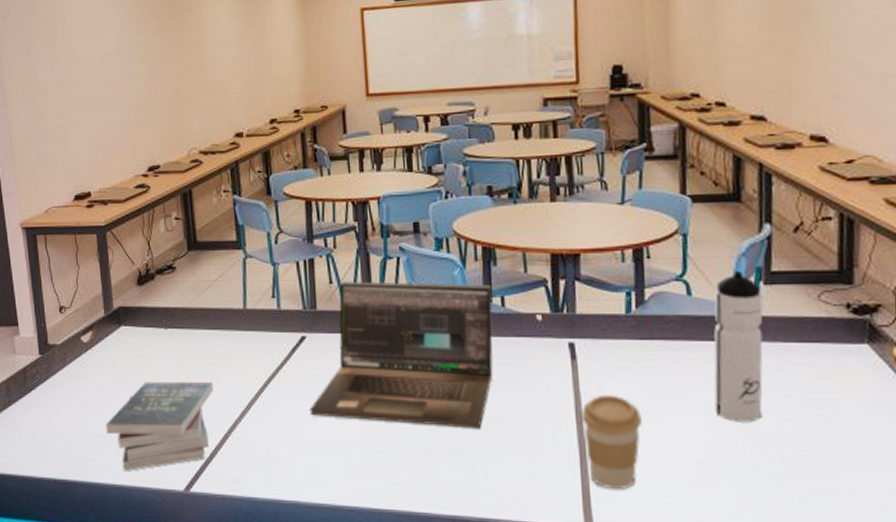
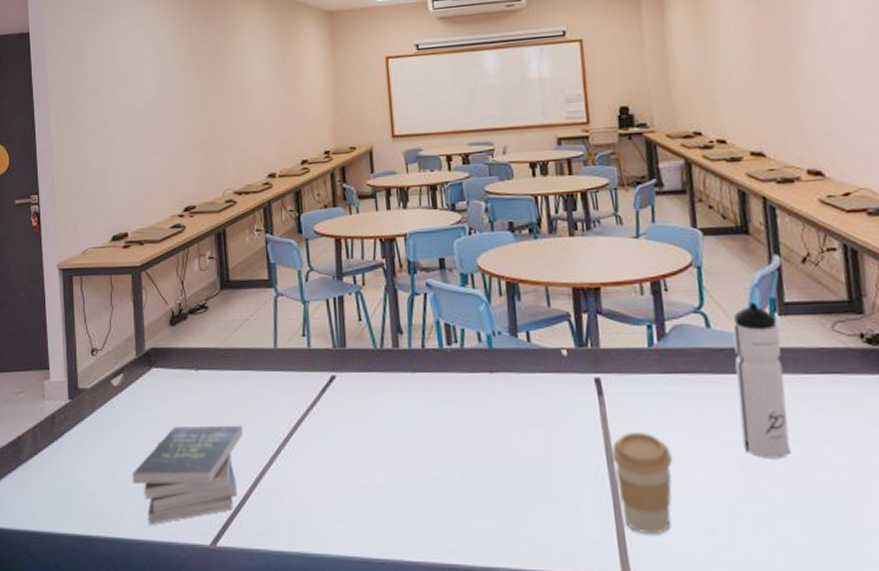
laptop: present [310,281,494,429] -> none [339,318,523,471]

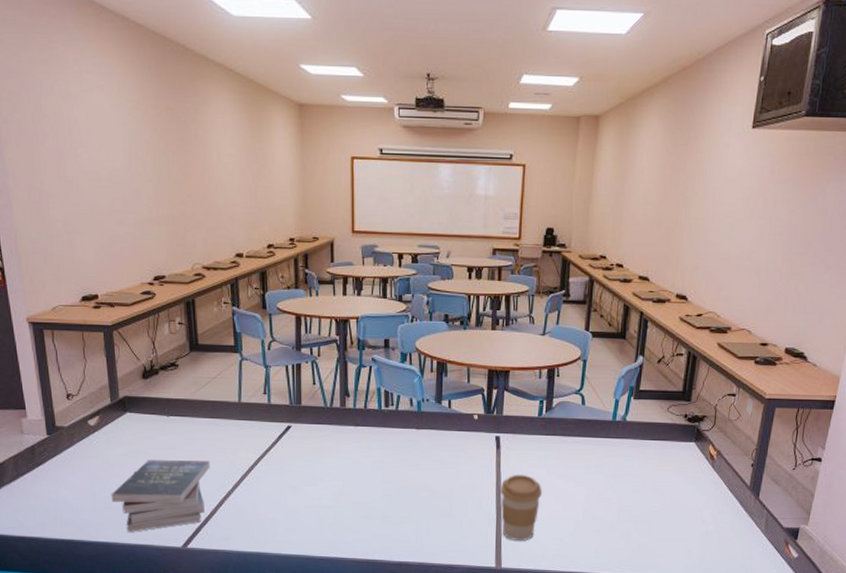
water bottle: present [731,303,791,459] -> none [592,389,632,495]

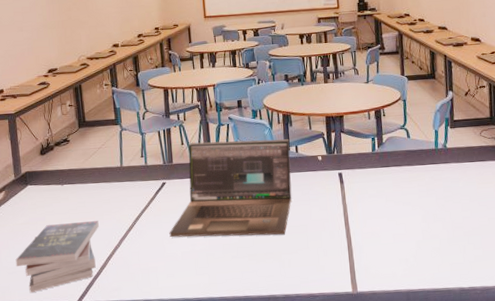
laptop: none [292,383,442,498] -> present [169,139,292,238]
coffee cup: present [500,474,542,541] -> none [347,204,384,265]

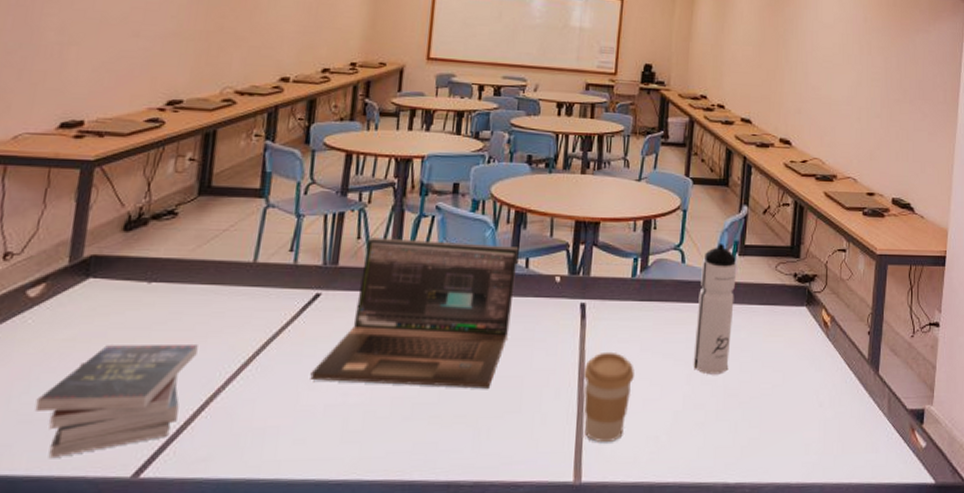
coffee cup: none [347,204,384,265] -> present [583,351,634,442]
water bottle: none [422,121,453,215] -> present [693,244,737,375]

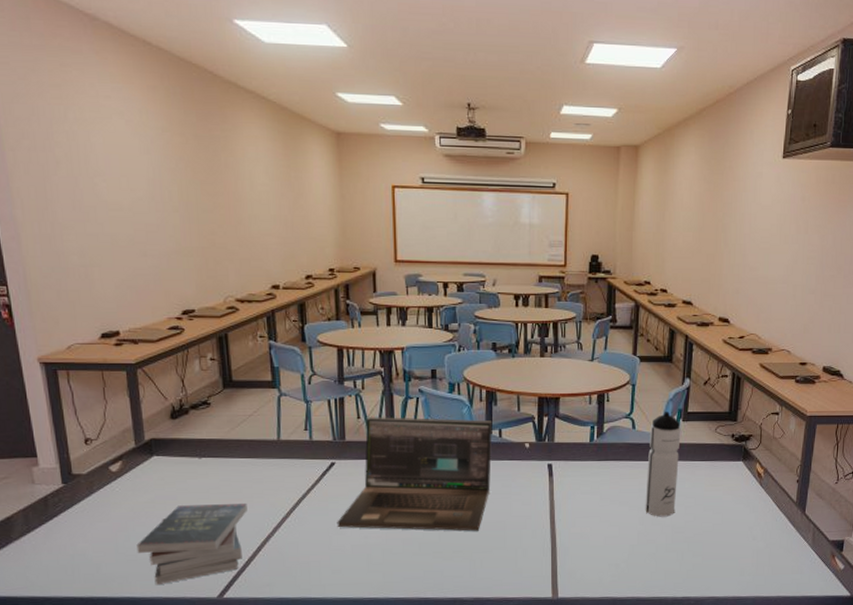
coffee cup: present [583,351,634,442] -> none [554,501,596,569]

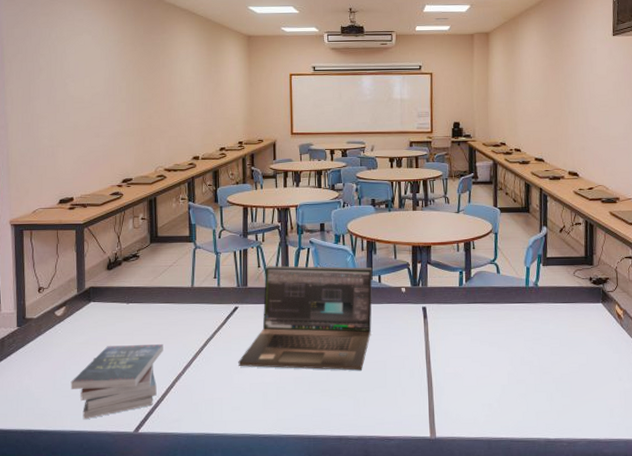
water bottle: present [645,412,681,517] -> none [512,257,542,358]

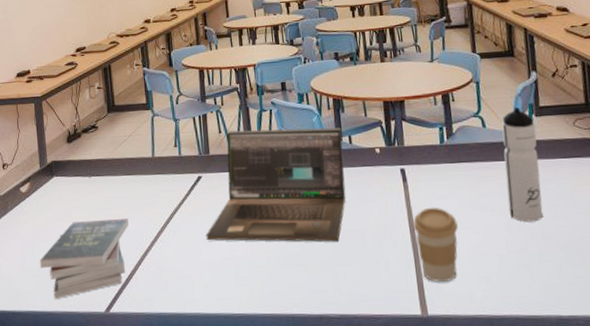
coffee cup: none [429,342,468,408] -> present [413,207,458,282]
water bottle: none [512,257,542,358] -> present [501,108,543,223]

